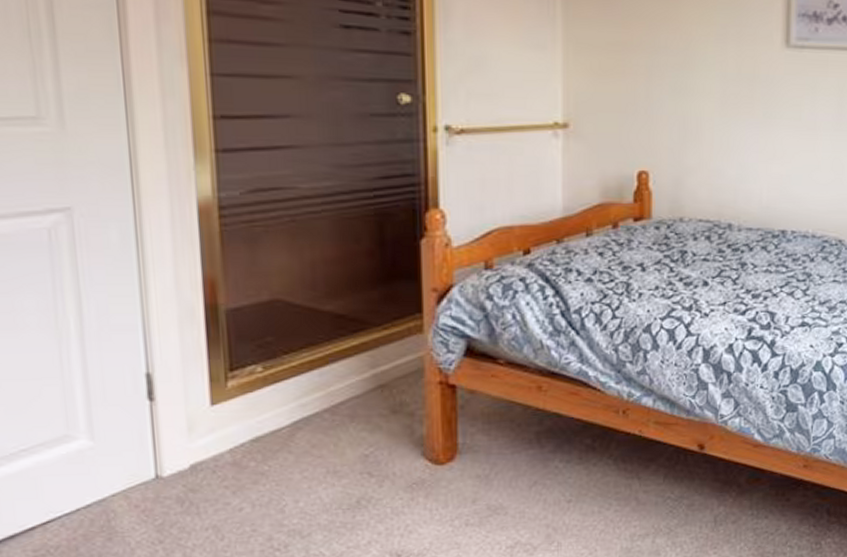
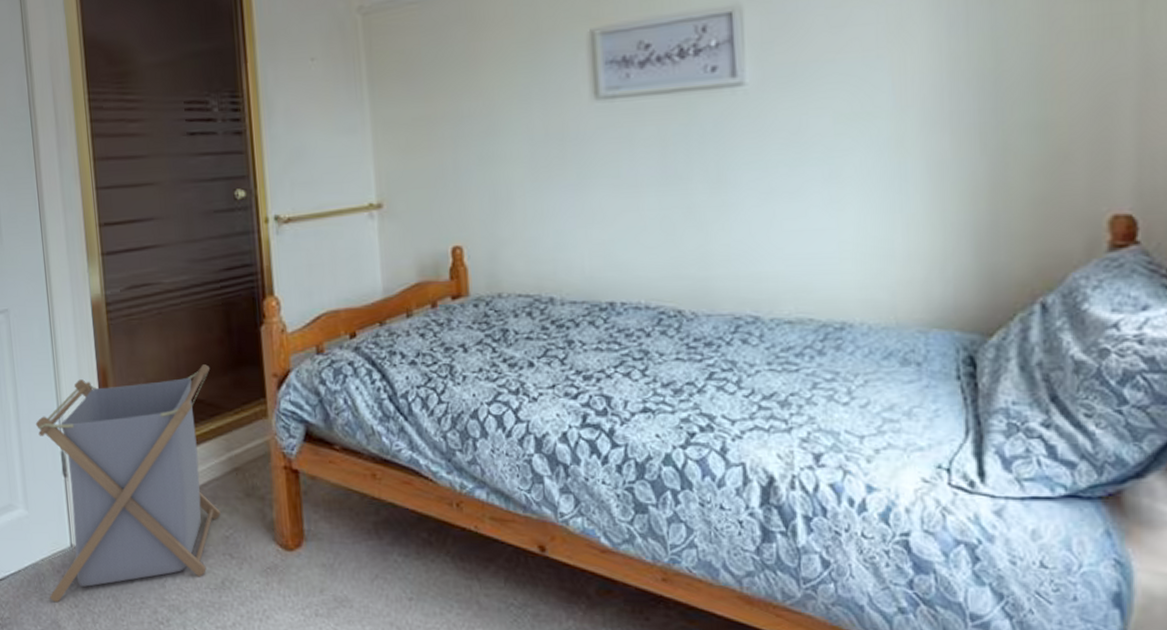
laundry basket: none [108,277,359,541] -> present [35,364,221,603]

